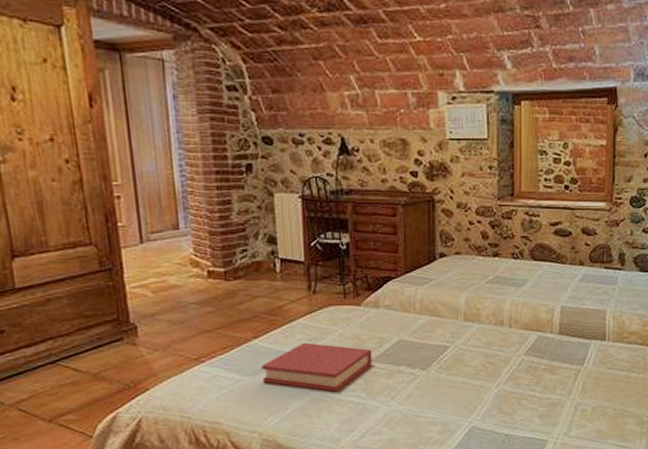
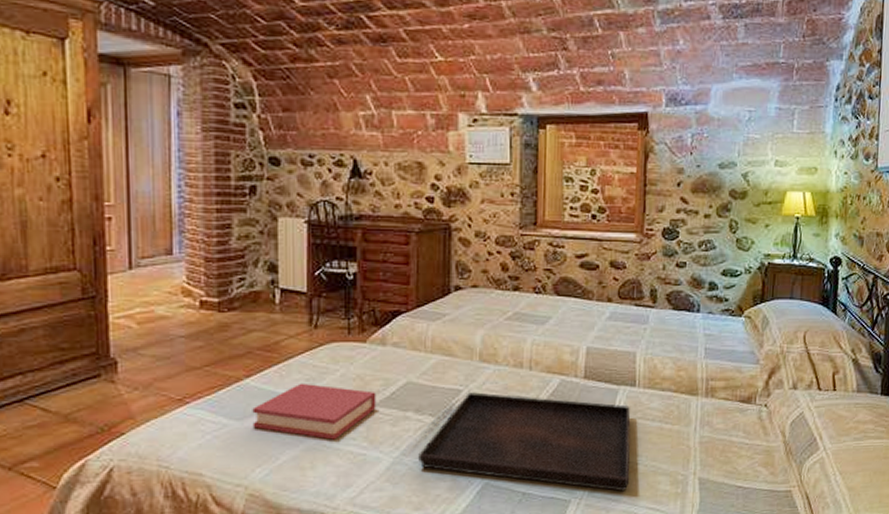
serving tray: none [412,348,601,432] -> present [418,392,631,492]

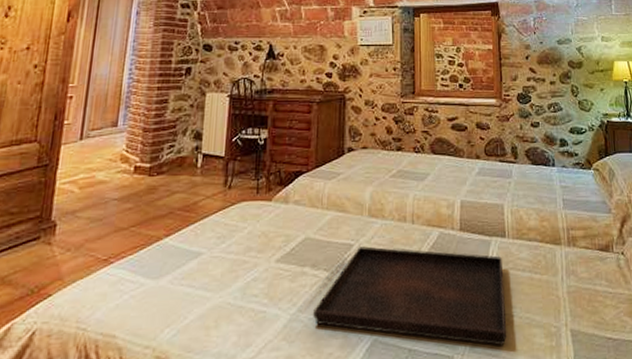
hardback book: present [252,383,376,440] -> none [166,240,278,297]

